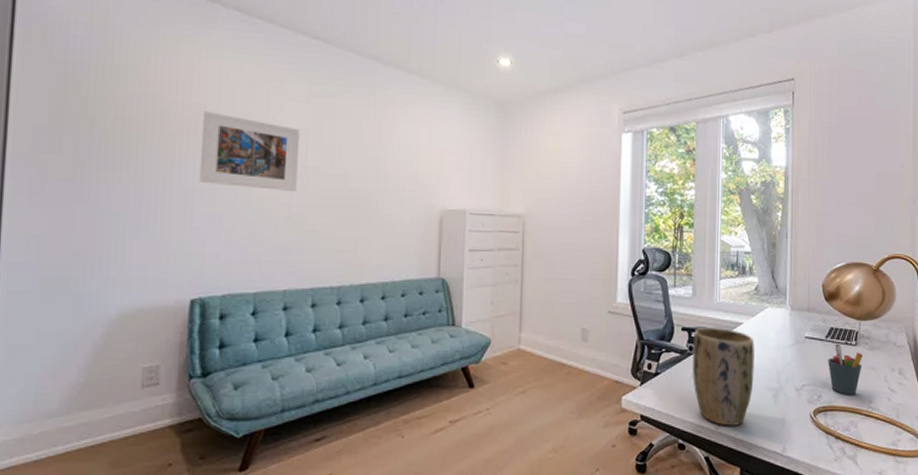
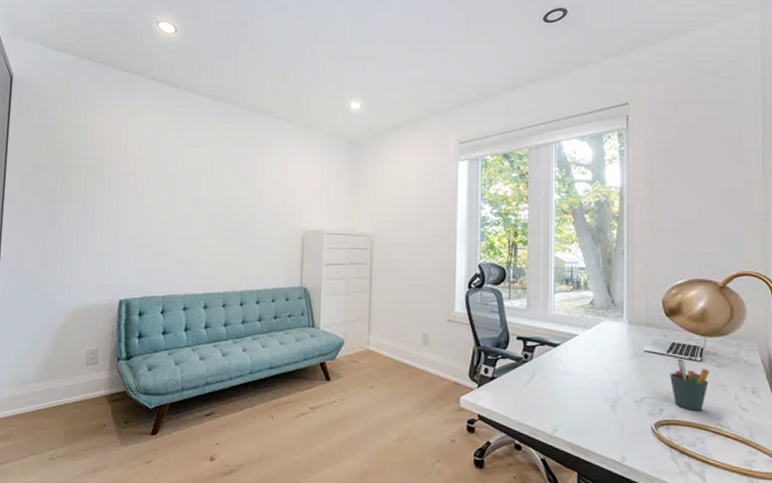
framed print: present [199,111,301,191] -> none [126,157,197,217]
plant pot: present [693,328,755,426] -> none [528,338,591,432]

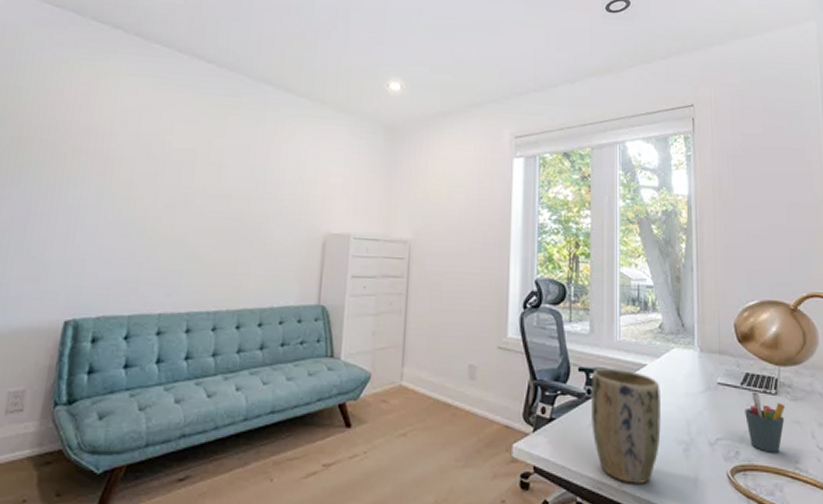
plant pot: none [528,338,591,432] -> present [592,369,661,484]

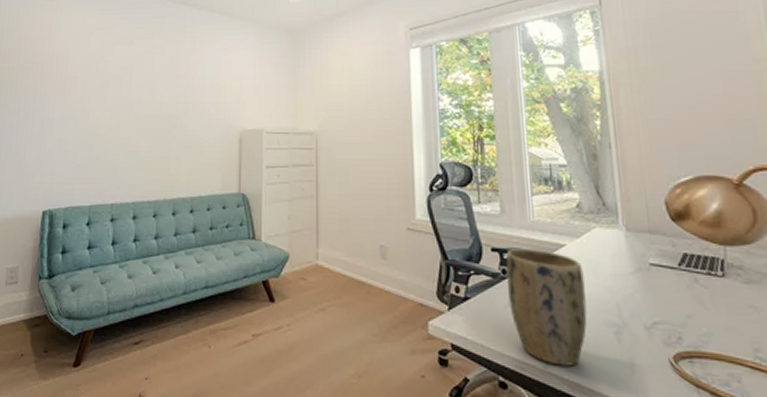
pen holder: present [745,391,785,453] -> none [685,273,737,340]

